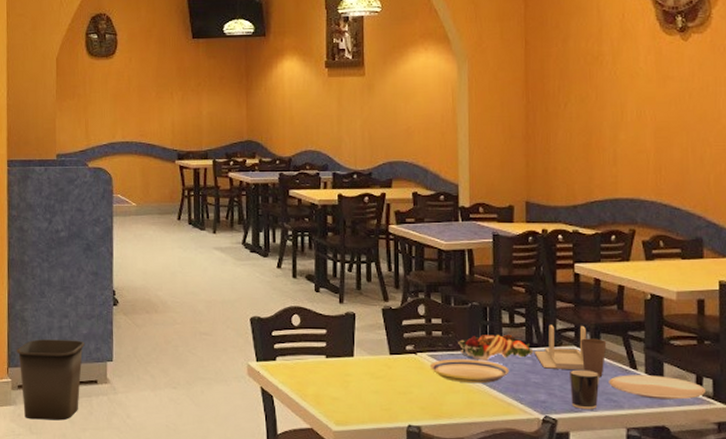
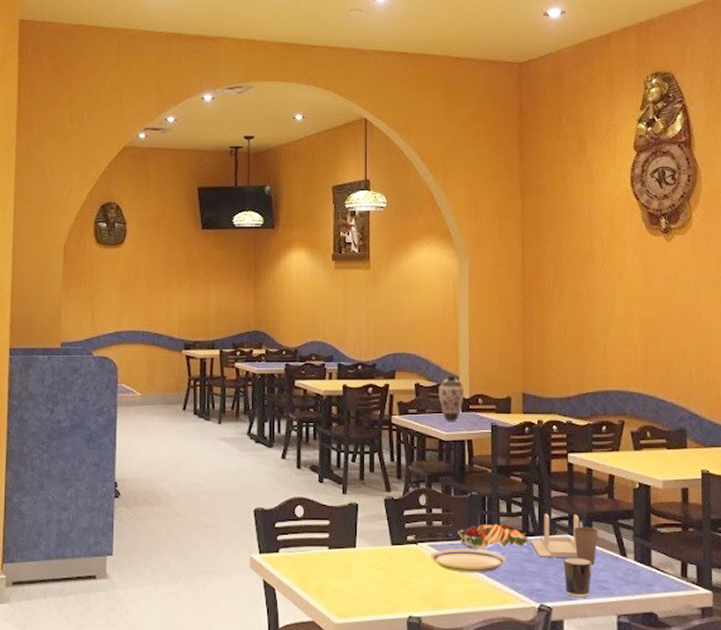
waste bin: present [16,339,85,421] -> none [11,533,84,618]
decorative vase: none [437,184,464,230] -> present [439,375,464,421]
plate: present [609,375,706,400] -> none [600,562,691,586]

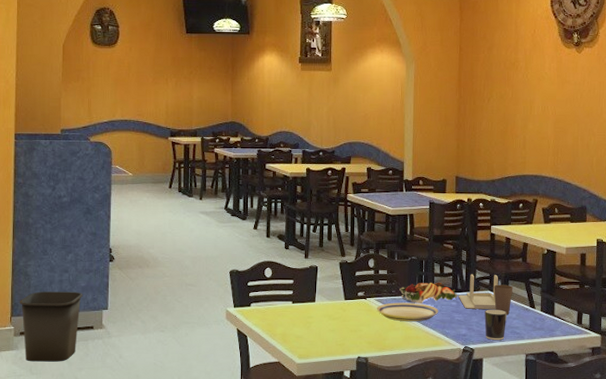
waste bin: none [11,533,84,618] -> present [19,291,83,362]
decorative vase: present [439,375,464,421] -> none [387,161,408,199]

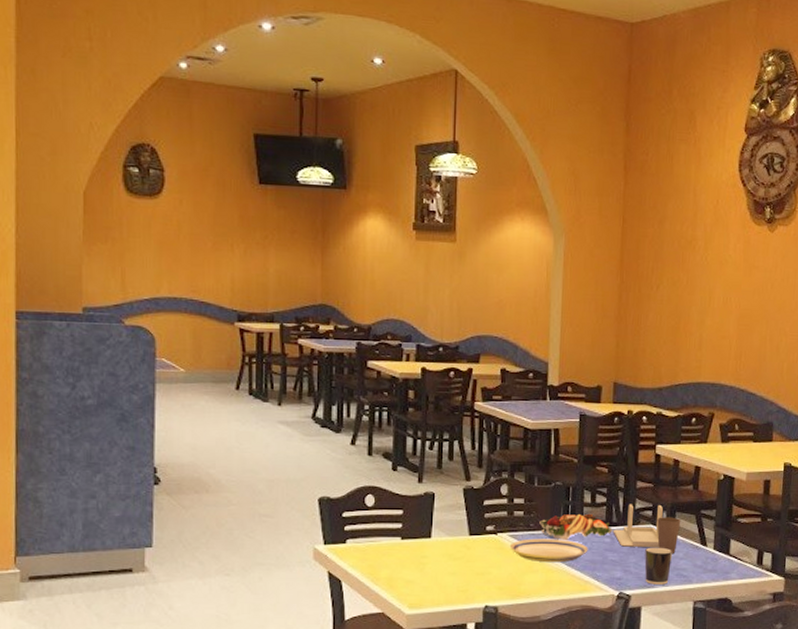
waste bin: present [19,291,83,362] -> none [26,523,117,615]

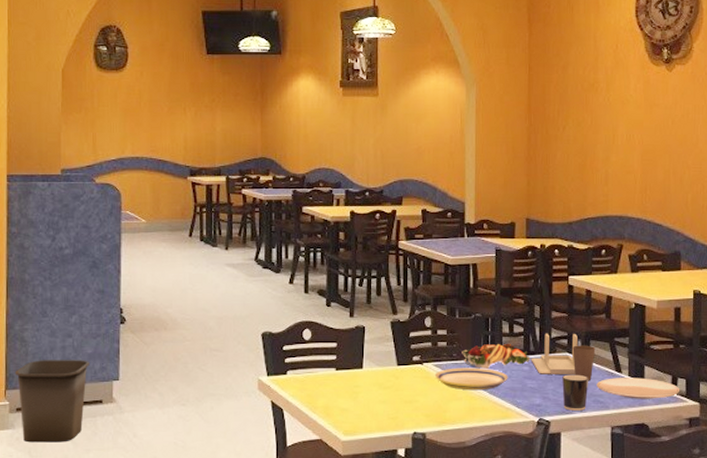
waste bin: none [26,523,117,615] -> present [14,360,89,443]
plate: none [680,551,766,573] -> present [596,377,680,399]

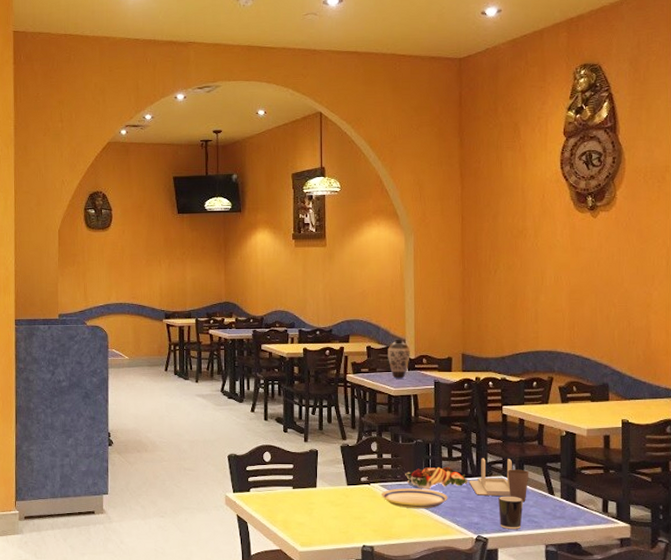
waste bin: present [14,360,89,443] -> none [23,476,84,547]
decorative vase: none [445,201,470,246] -> present [388,339,410,379]
plate: present [596,377,680,399] -> none [531,499,611,520]

